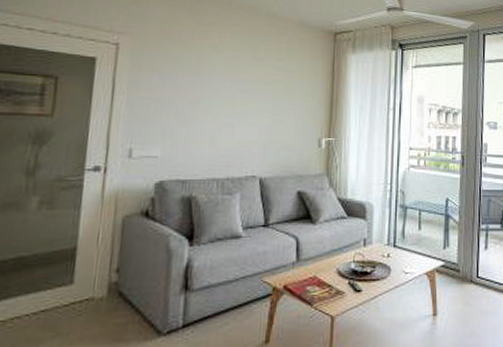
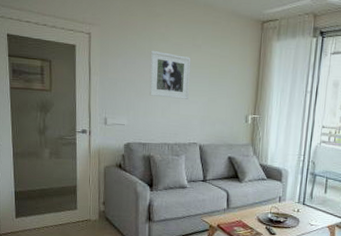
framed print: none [194,63,249,122] -> present [149,50,190,99]

